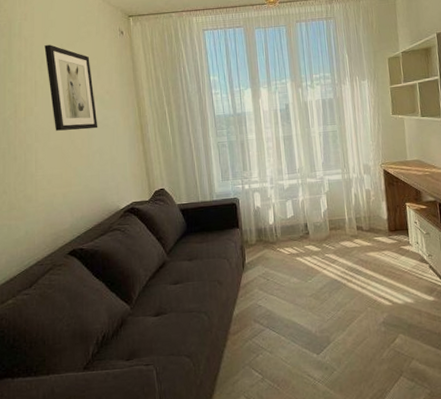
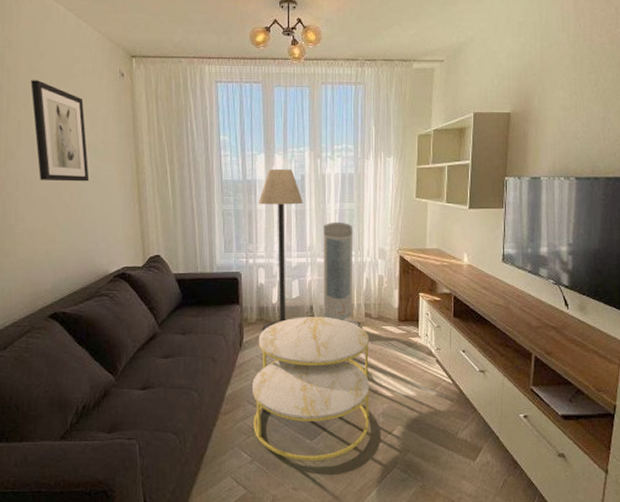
floor lamp: none [248,99,290,252] -> present [258,168,303,332]
coffee table: none [257,233,372,376] -> present [252,316,370,461]
air purifier: none [310,143,352,240] -> present [323,221,359,326]

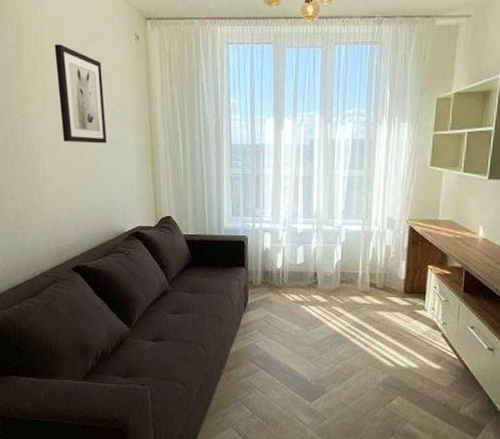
coffee table: present [252,316,370,461] -> none [255,282,372,422]
floor lamp: present [258,168,303,332] -> none [266,133,311,295]
air purifier: present [323,221,359,326] -> none [327,189,363,296]

